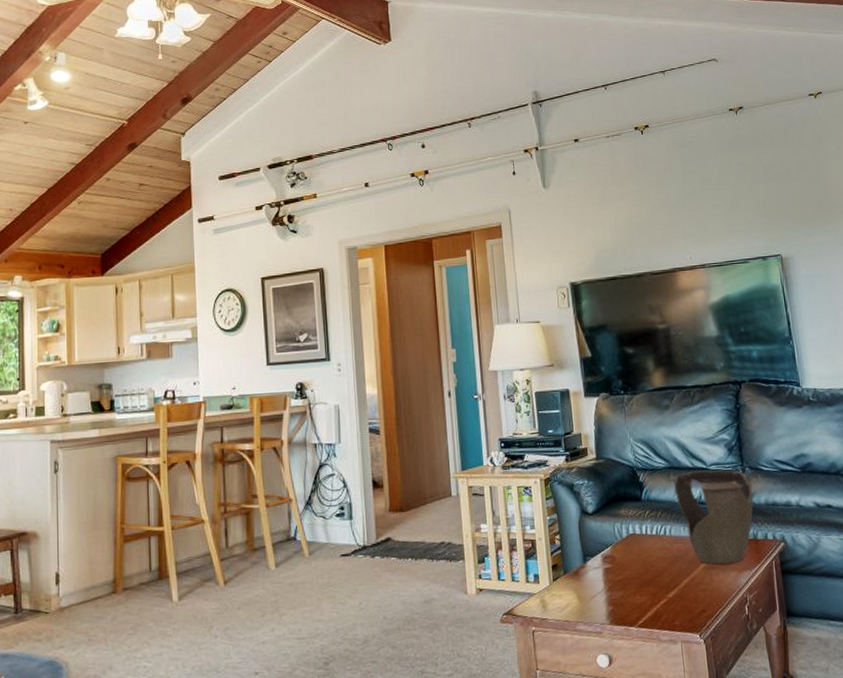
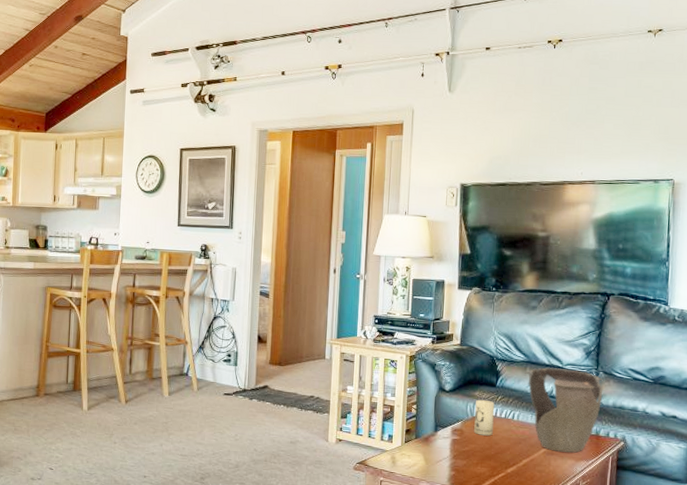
candle: none [623,517,647,559] -> present [474,399,495,436]

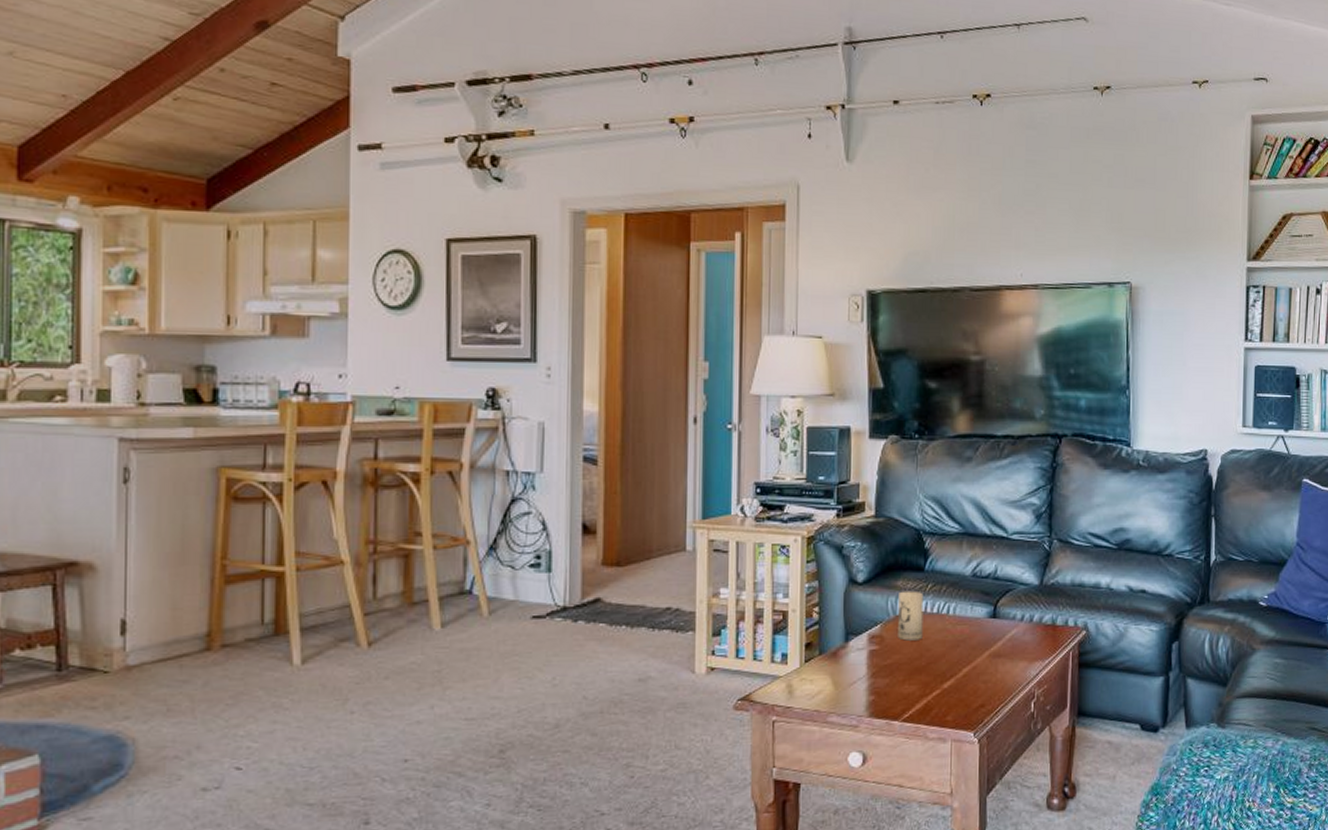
decorative bowl: present [525,368,603,453] -> none [961,539,1059,652]

